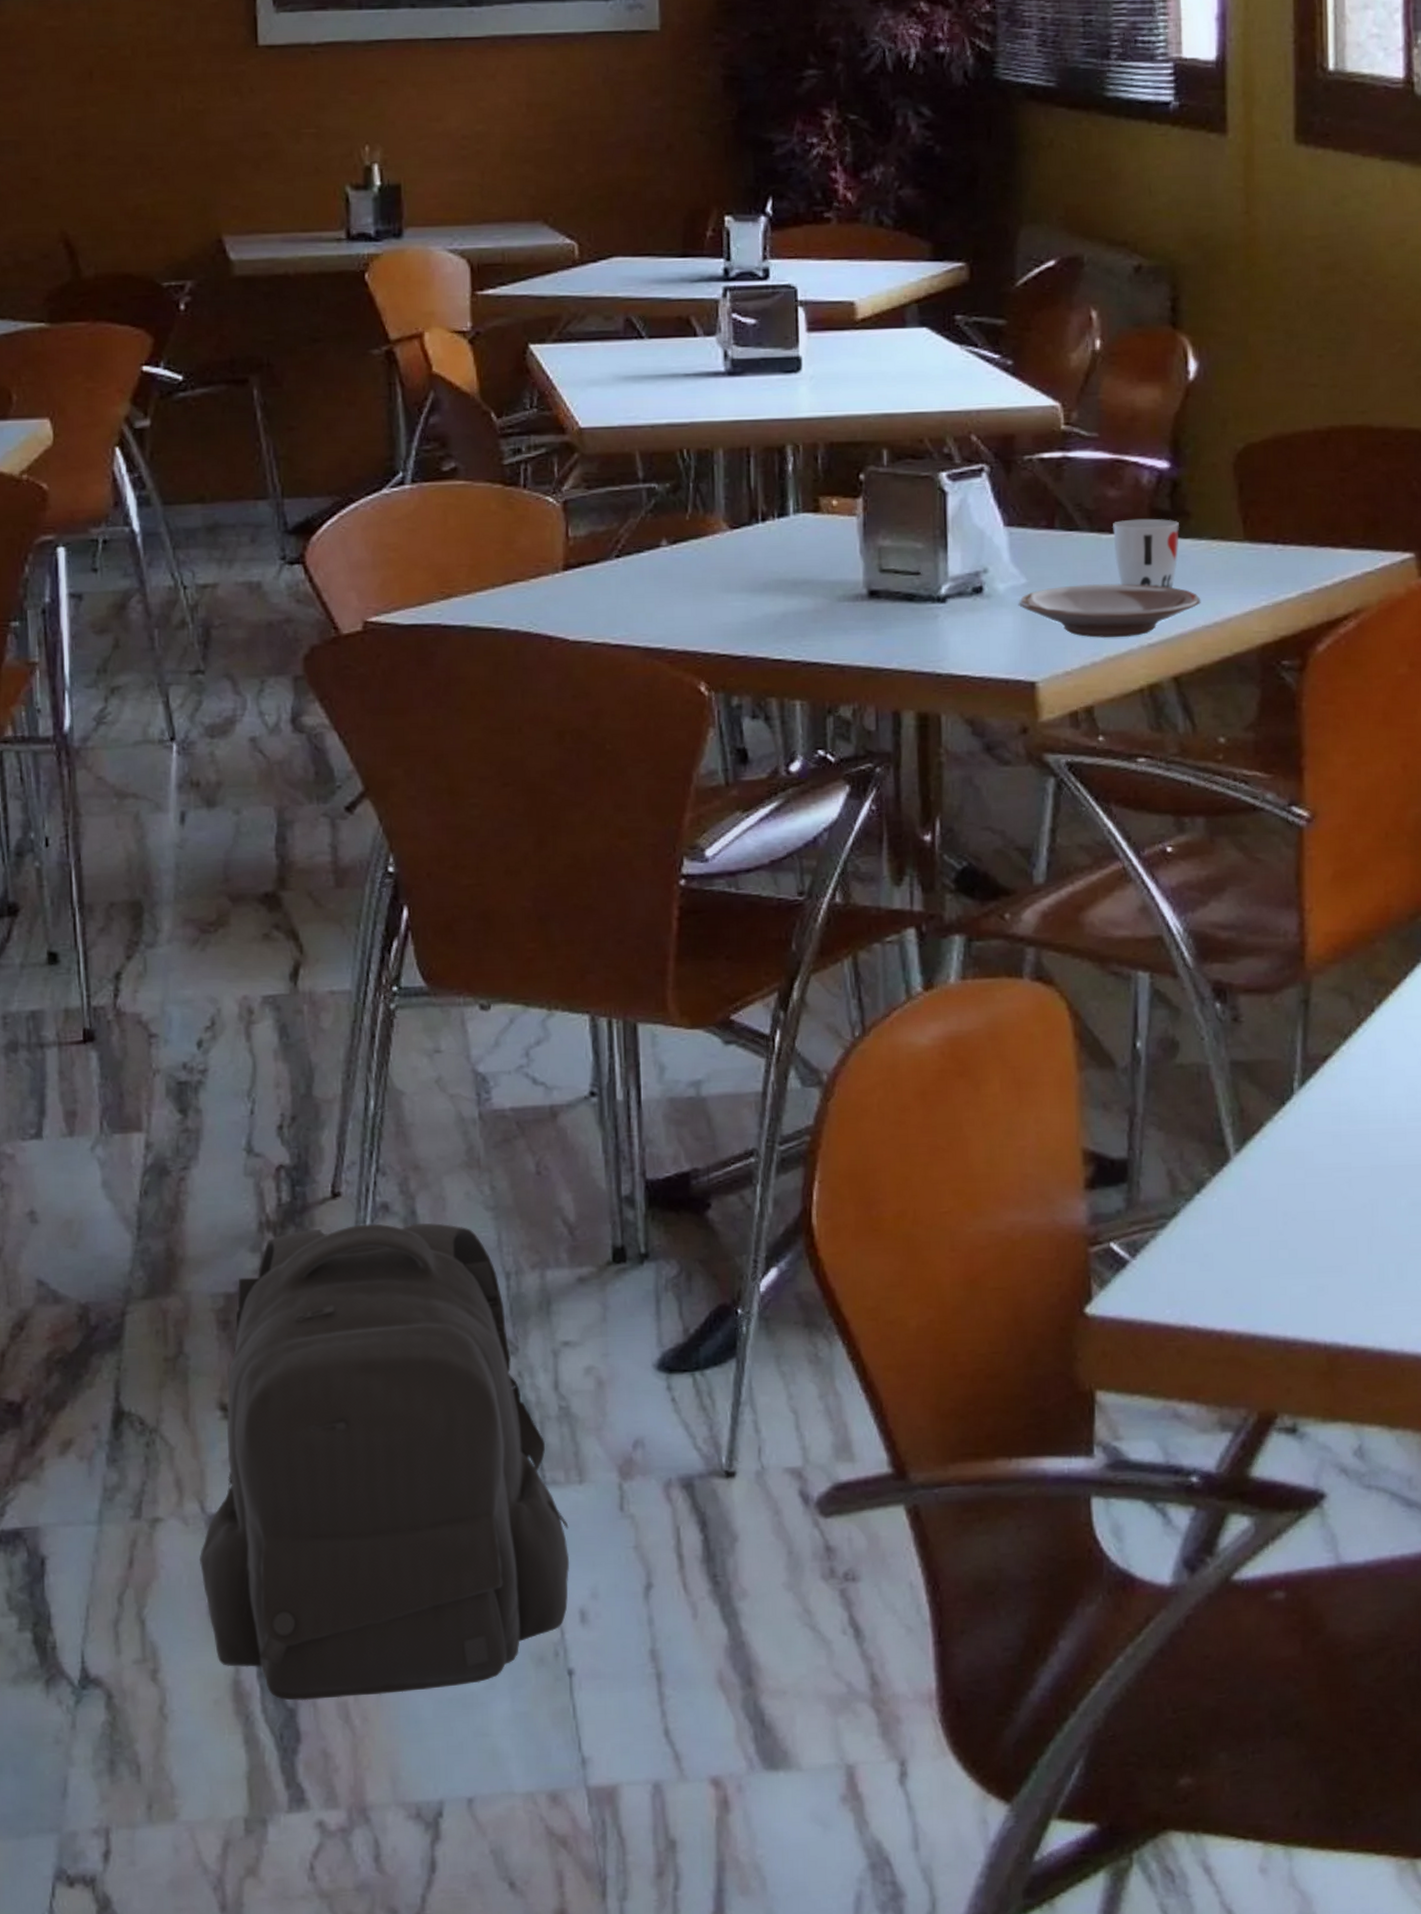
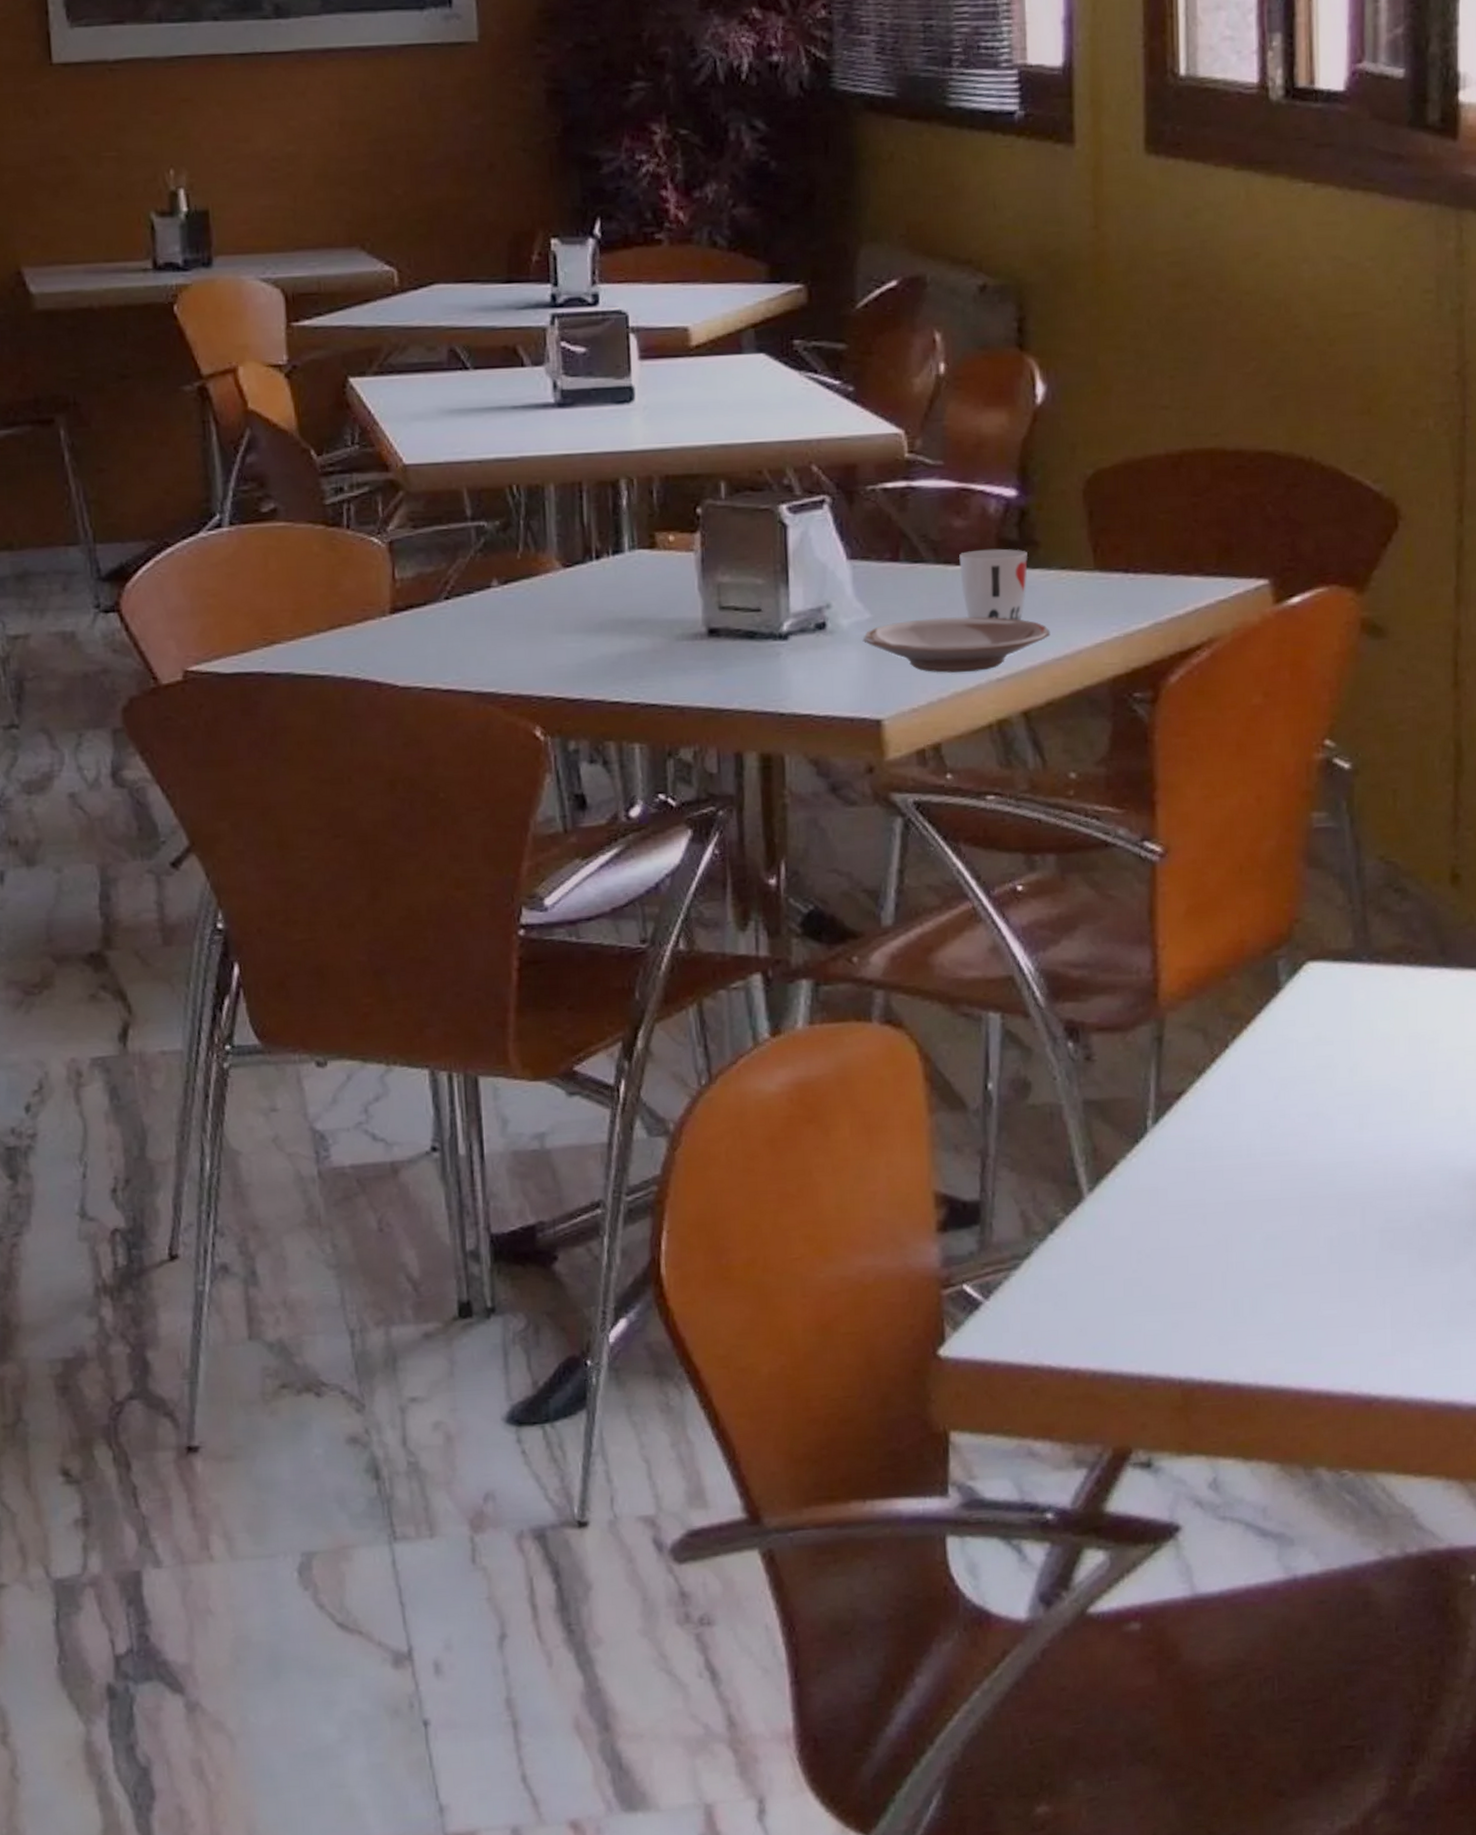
backpack: present [200,1222,570,1701] -> none [46,1282,423,1759]

